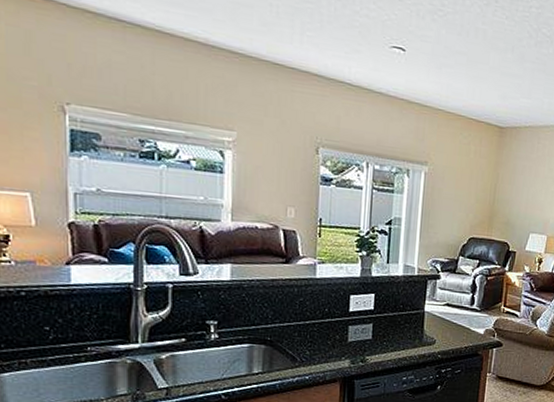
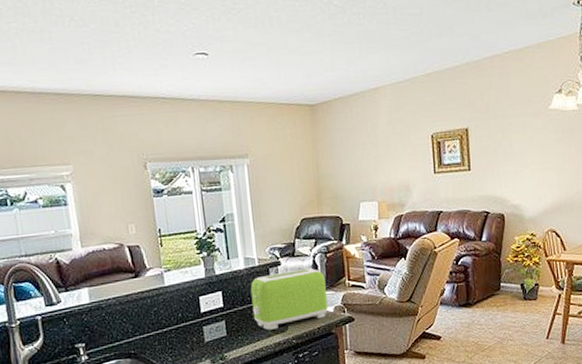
toaster: none [402,286,482,341] -> present [250,268,328,330]

